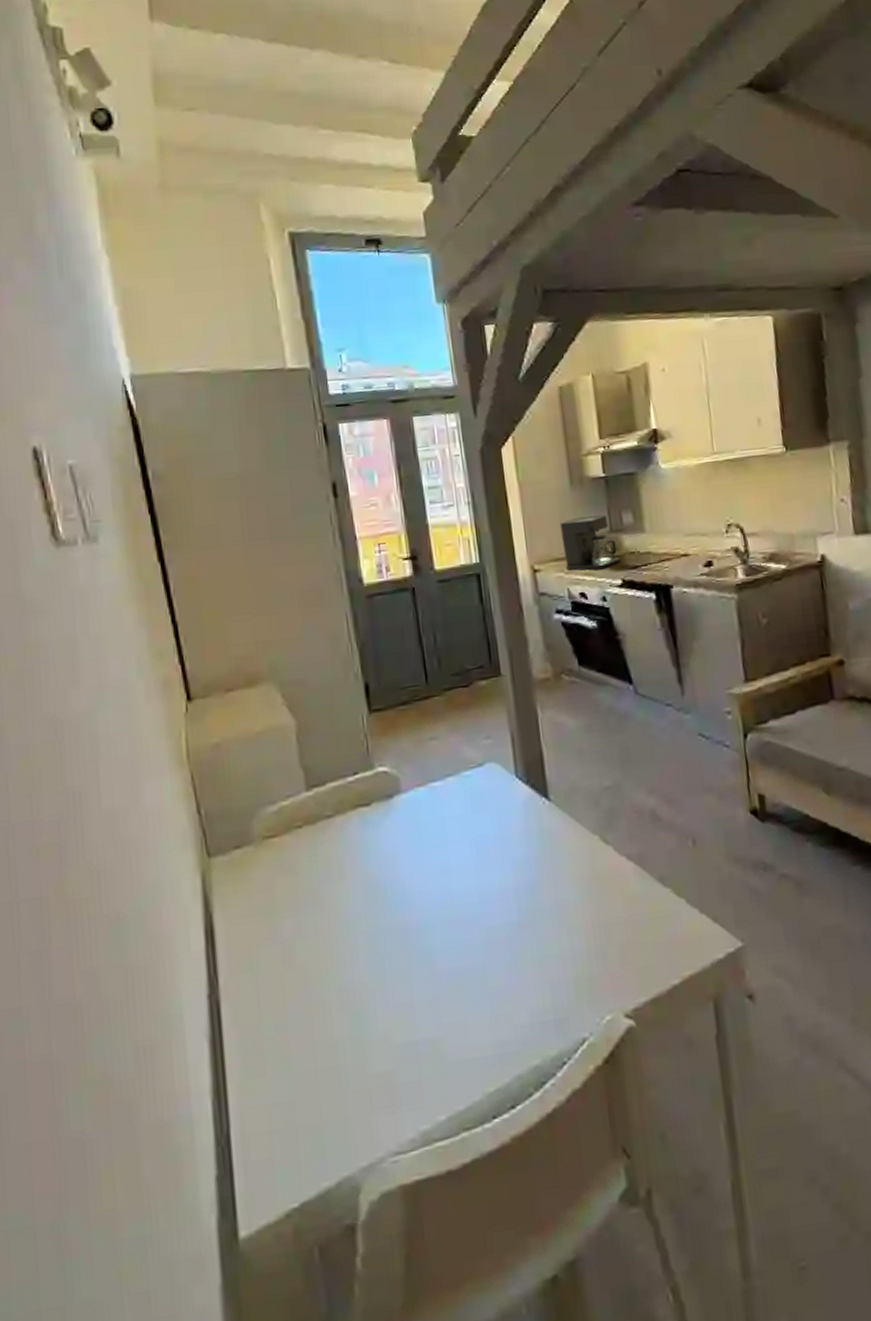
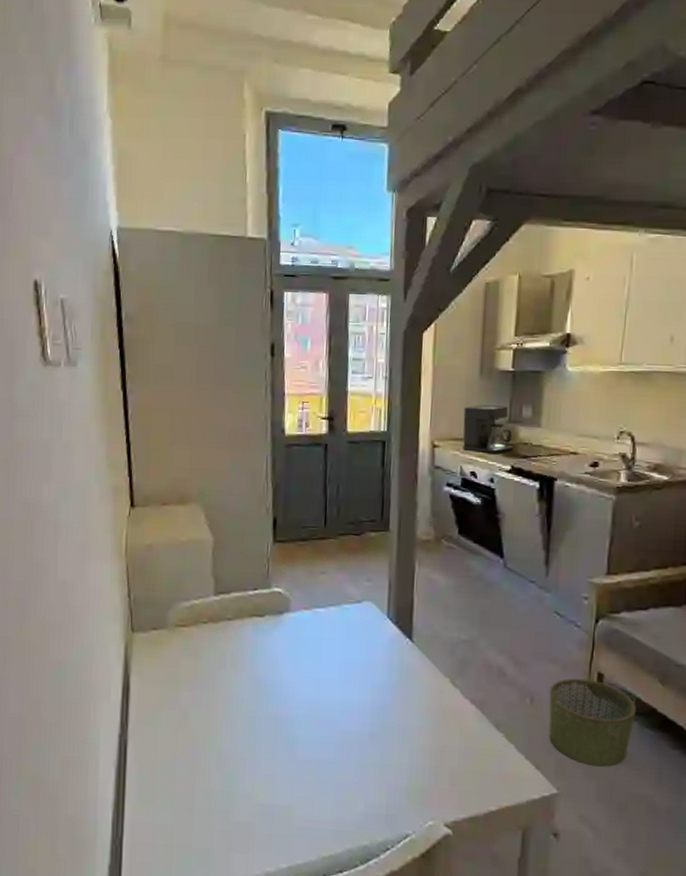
basket: none [710,804,808,905] -> present [549,678,637,767]

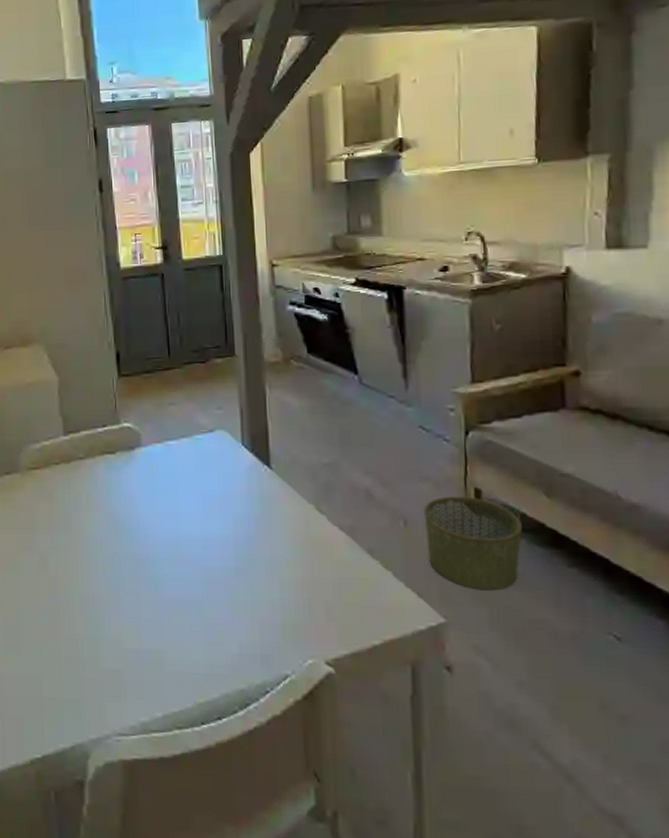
coffee maker: present [463,404,514,454] -> none [300,218,356,268]

